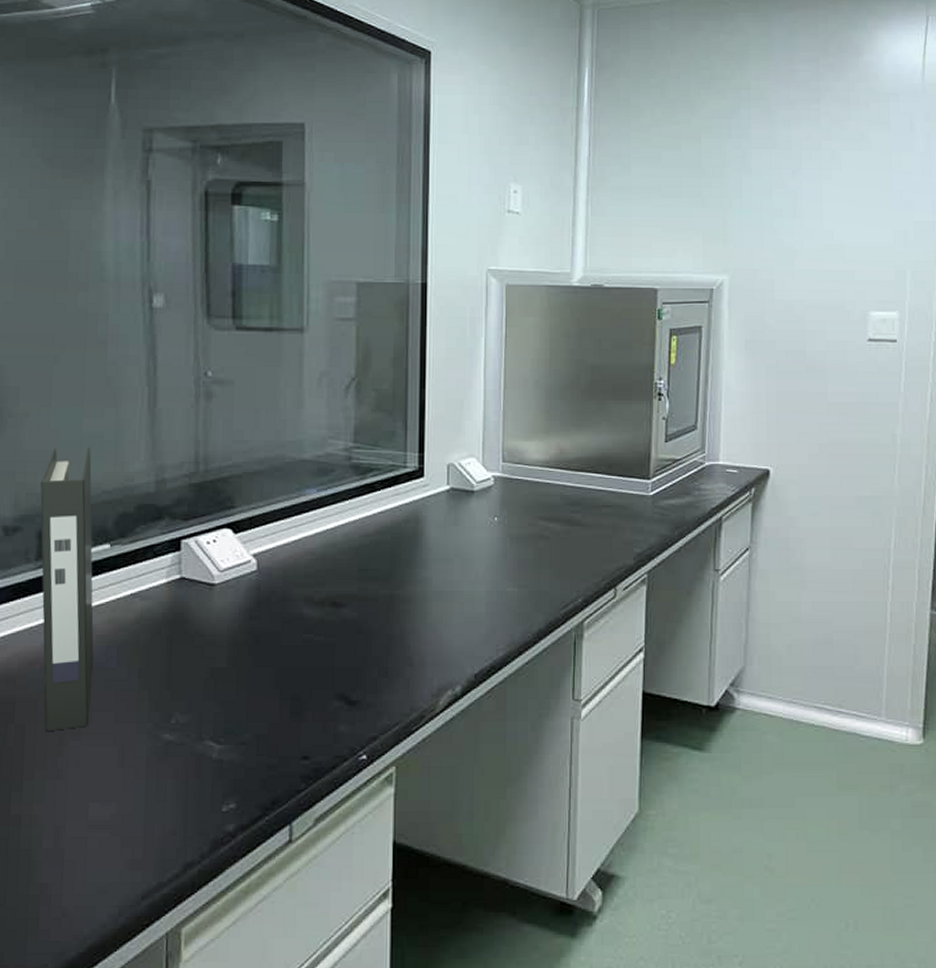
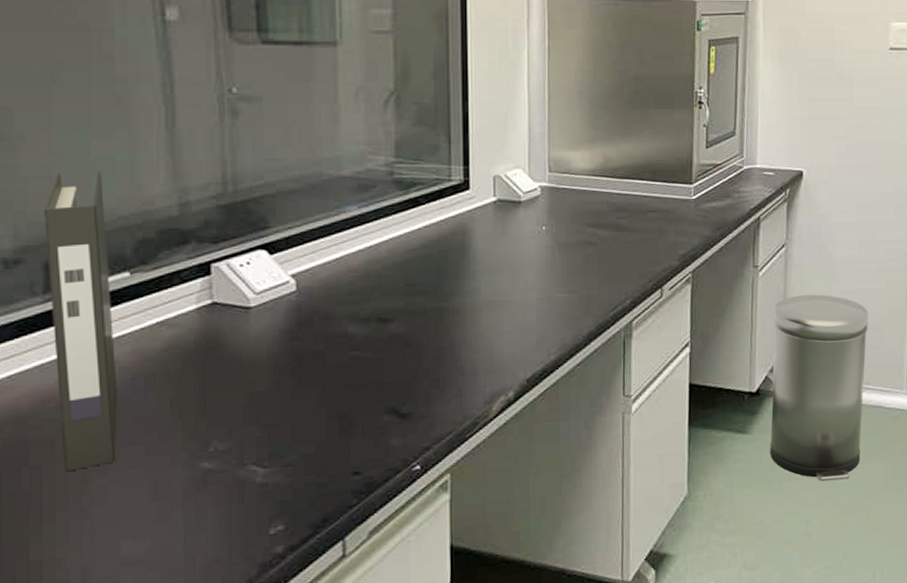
pedal bin: none [729,604,843,812] -> present [770,294,869,482]

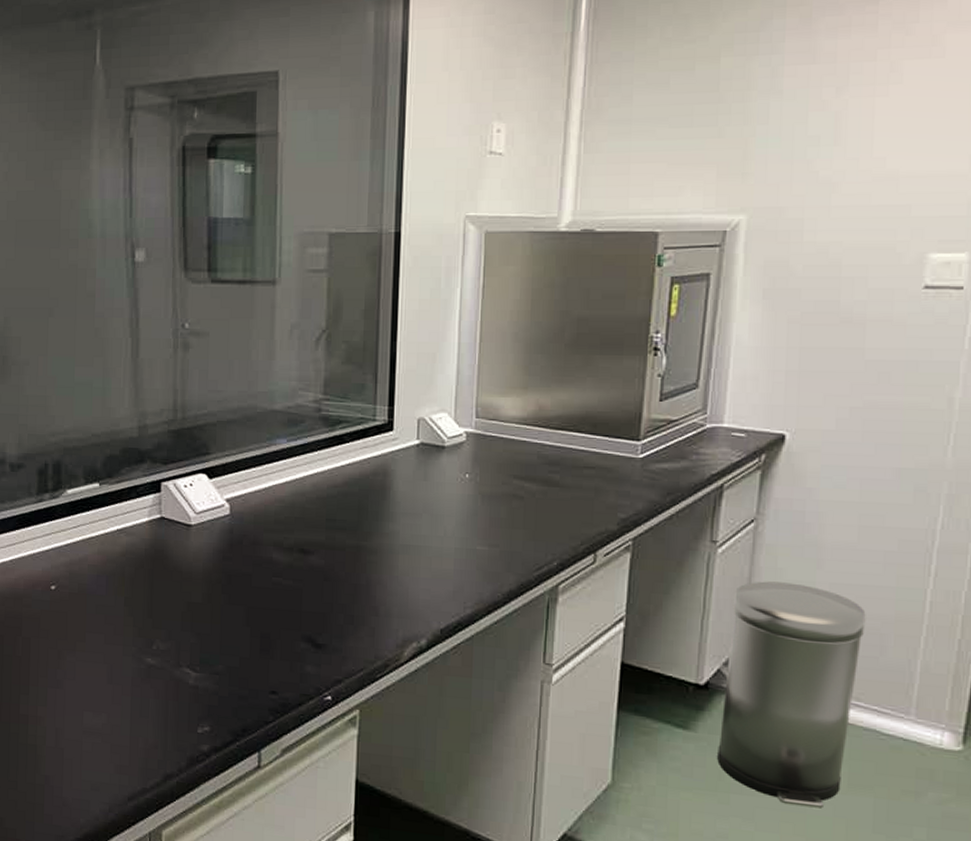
binder: present [44,171,117,472] -> none [40,394,86,647]

